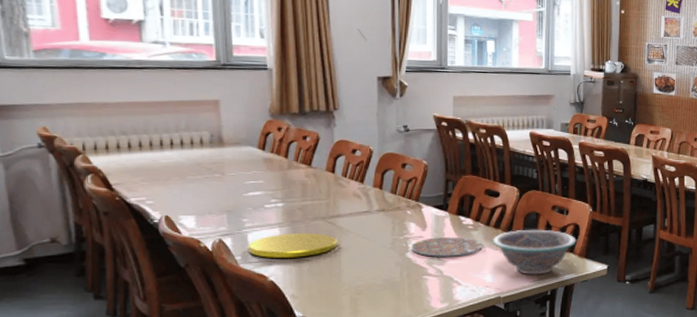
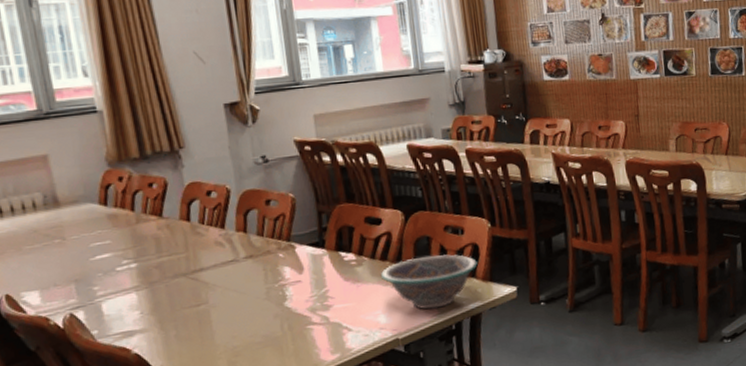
plate: present [248,232,338,258] -> none [103,292,205,328]
plate: present [411,237,483,257] -> none [289,275,371,303]

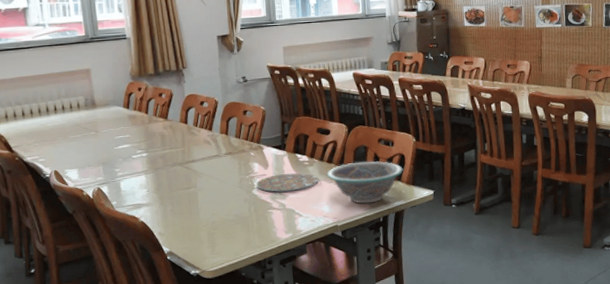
plate: none [289,275,371,303] -> present [256,173,319,192]

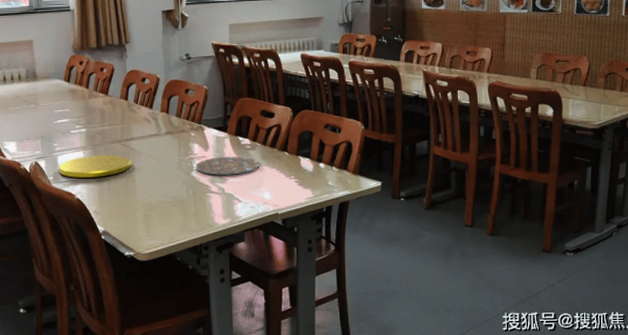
plate: none [121,177,194,202] -> present [58,154,132,178]
bowl: present [326,161,403,204] -> none [268,147,350,192]

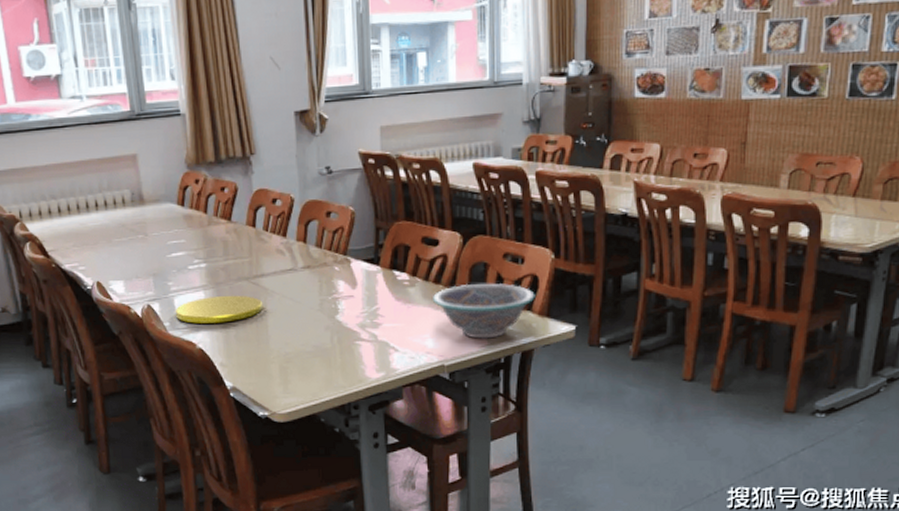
plate: present [196,157,261,175] -> none [341,295,422,319]
bowl: none [268,147,350,192] -> present [432,283,535,339]

